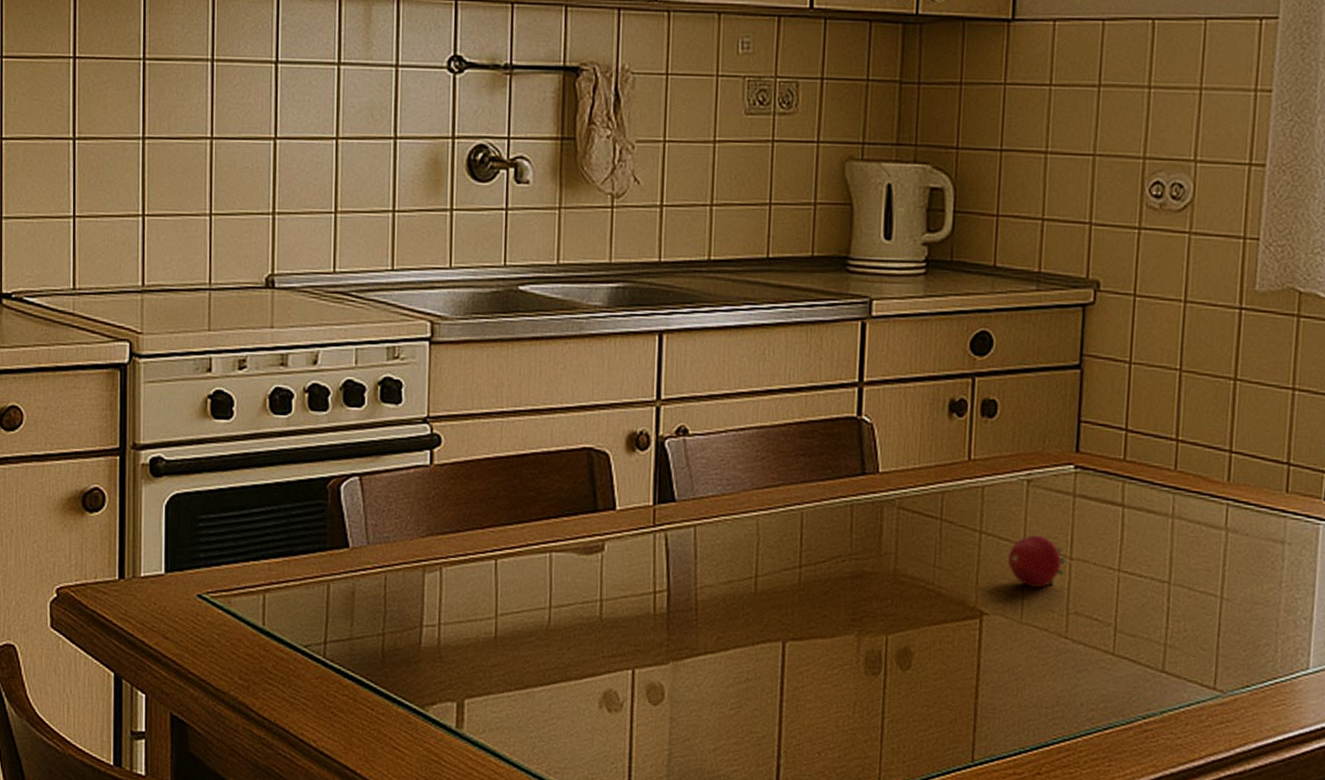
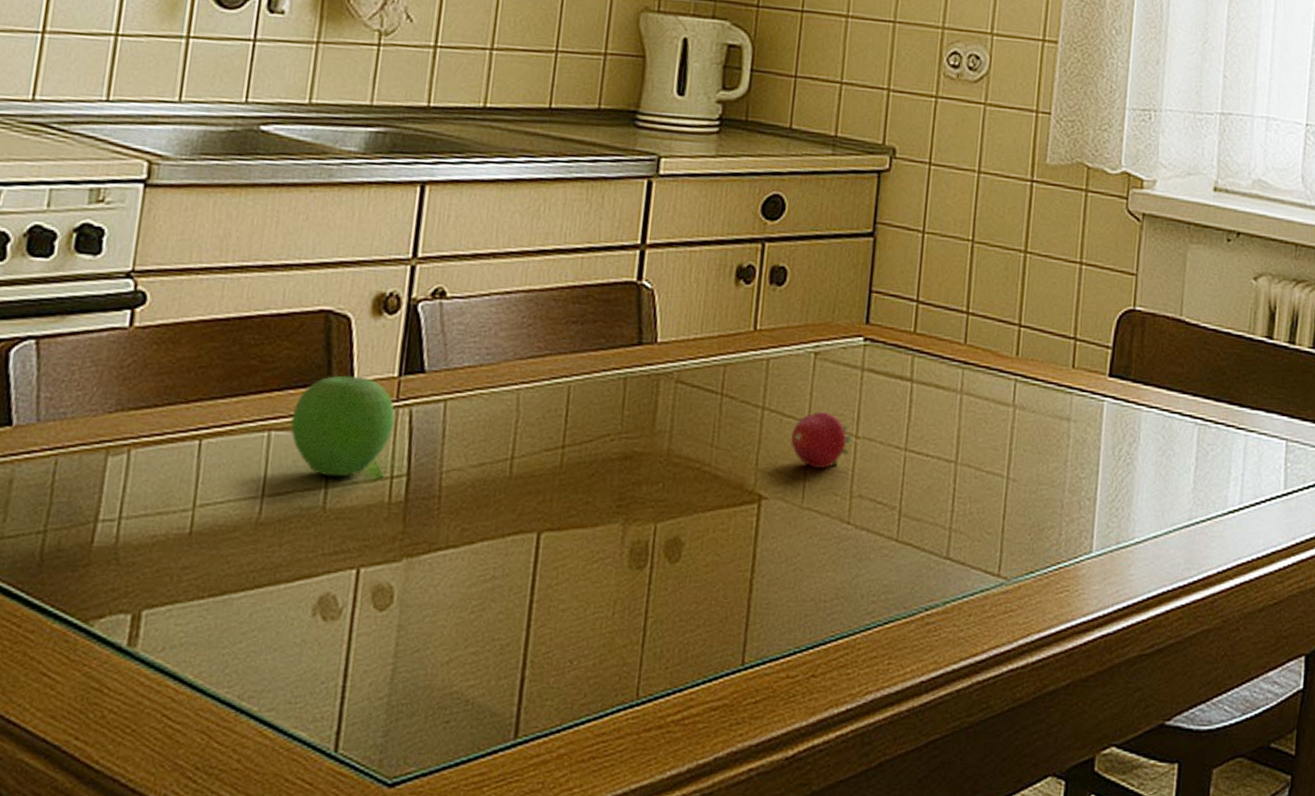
fruit: none [567,505,653,592] -> present [290,376,395,477]

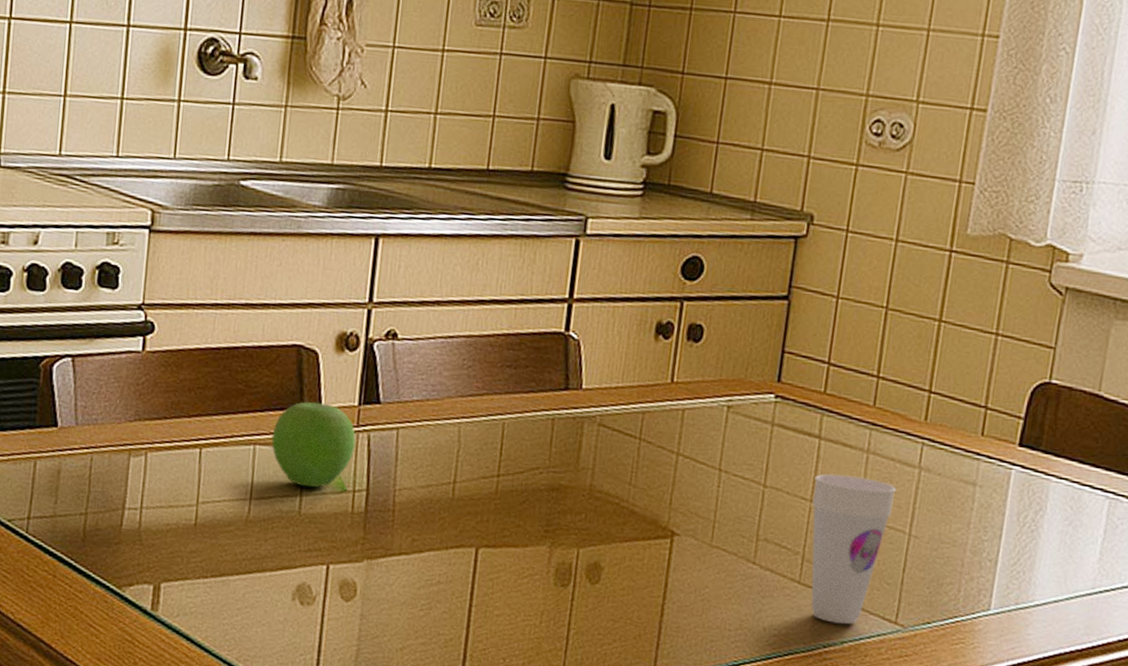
fruit: present [791,411,852,468] -> none [702,460,760,512]
cup: none [907,418,992,583] -> present [811,474,896,625]

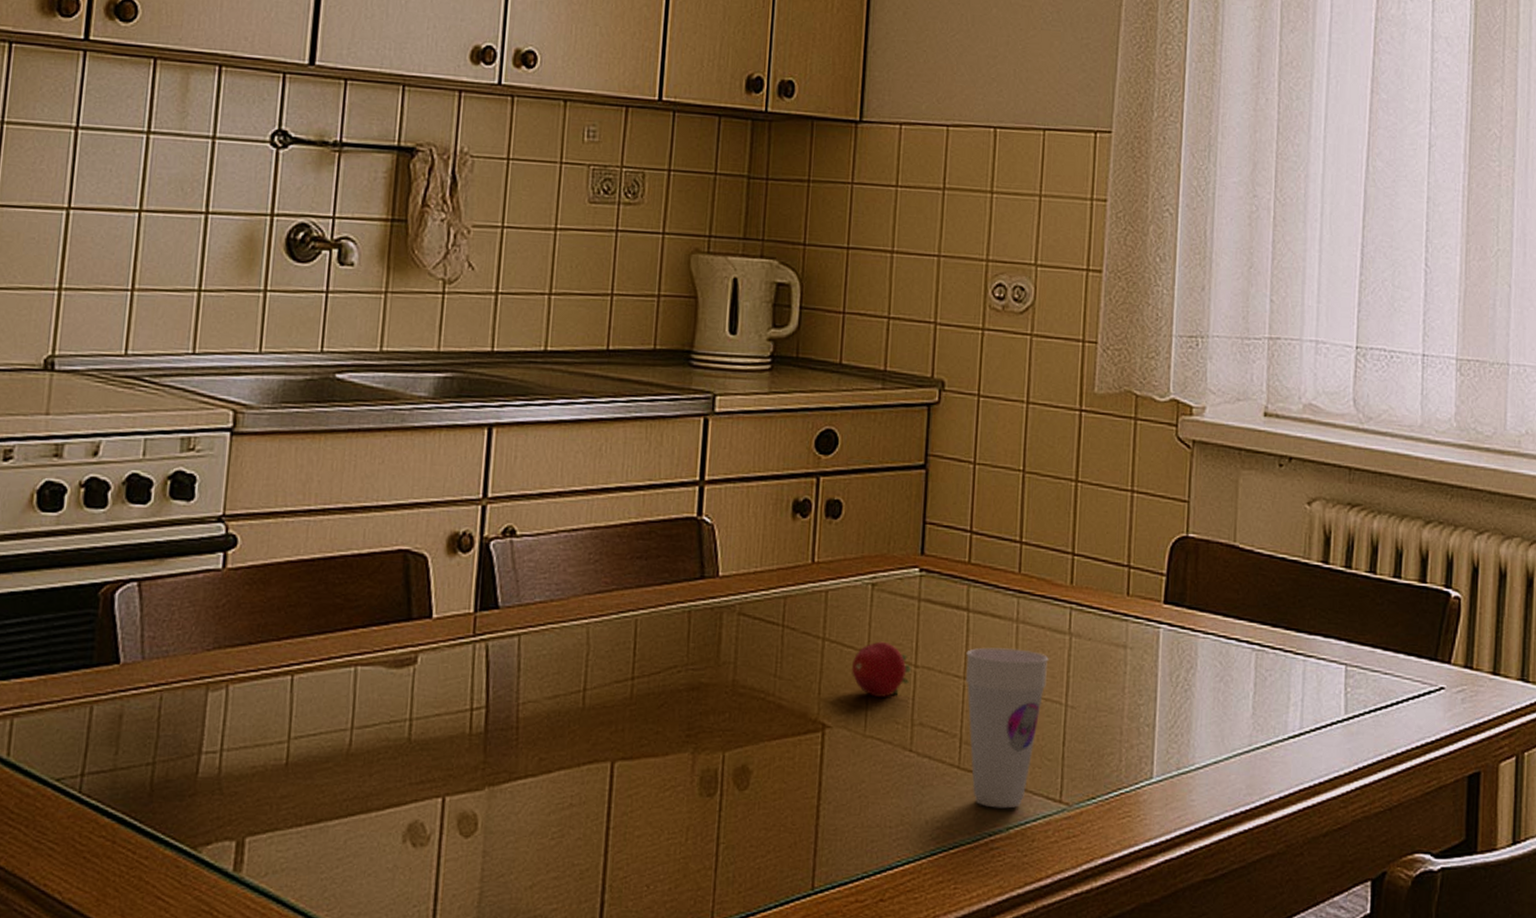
fruit: present [271,402,356,488] -> none [375,613,473,710]
fruit: none [702,460,760,512] -> present [852,641,911,697]

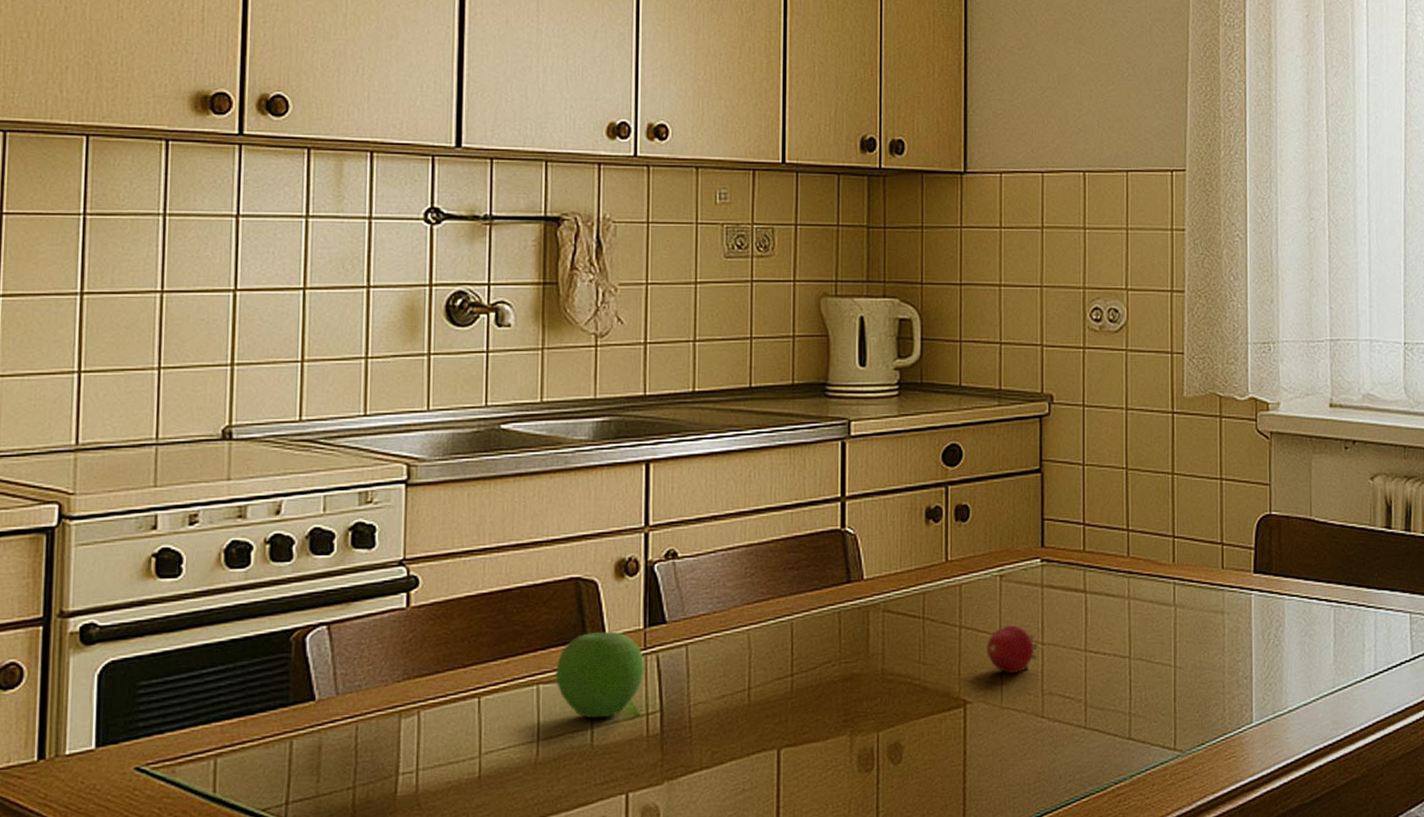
fruit: none [375,613,473,710] -> present [555,632,645,719]
cup: present [966,647,1049,809] -> none [1086,622,1158,760]

